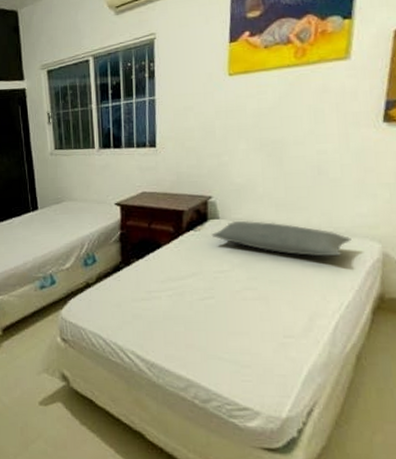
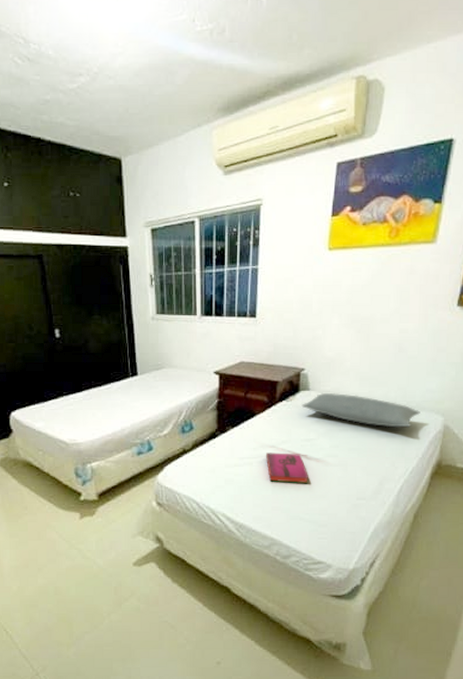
hardback book: none [174,285,225,319] -> present [265,453,308,483]

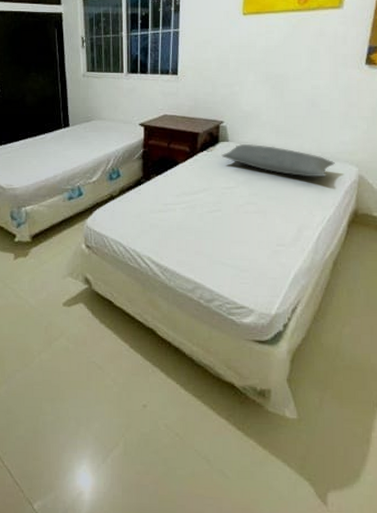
hardback book: present [265,453,308,483] -> none [188,199,229,229]

